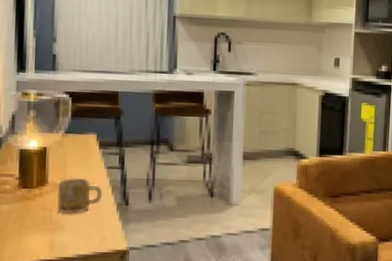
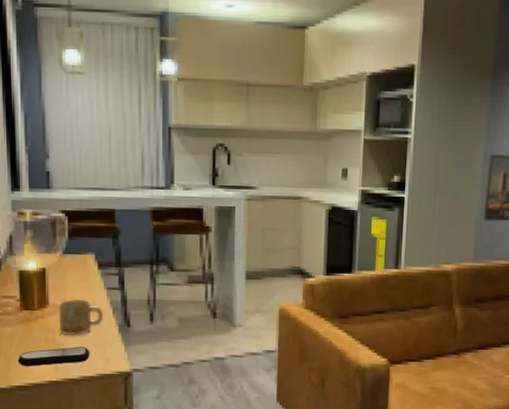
remote control: none [12,225,87,245] -> present [17,347,90,366]

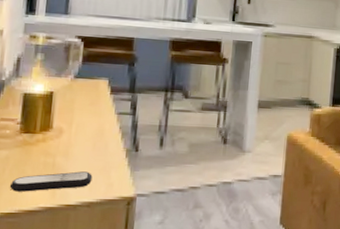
mug: present [58,298,104,336] -> none [61,122,112,161]

